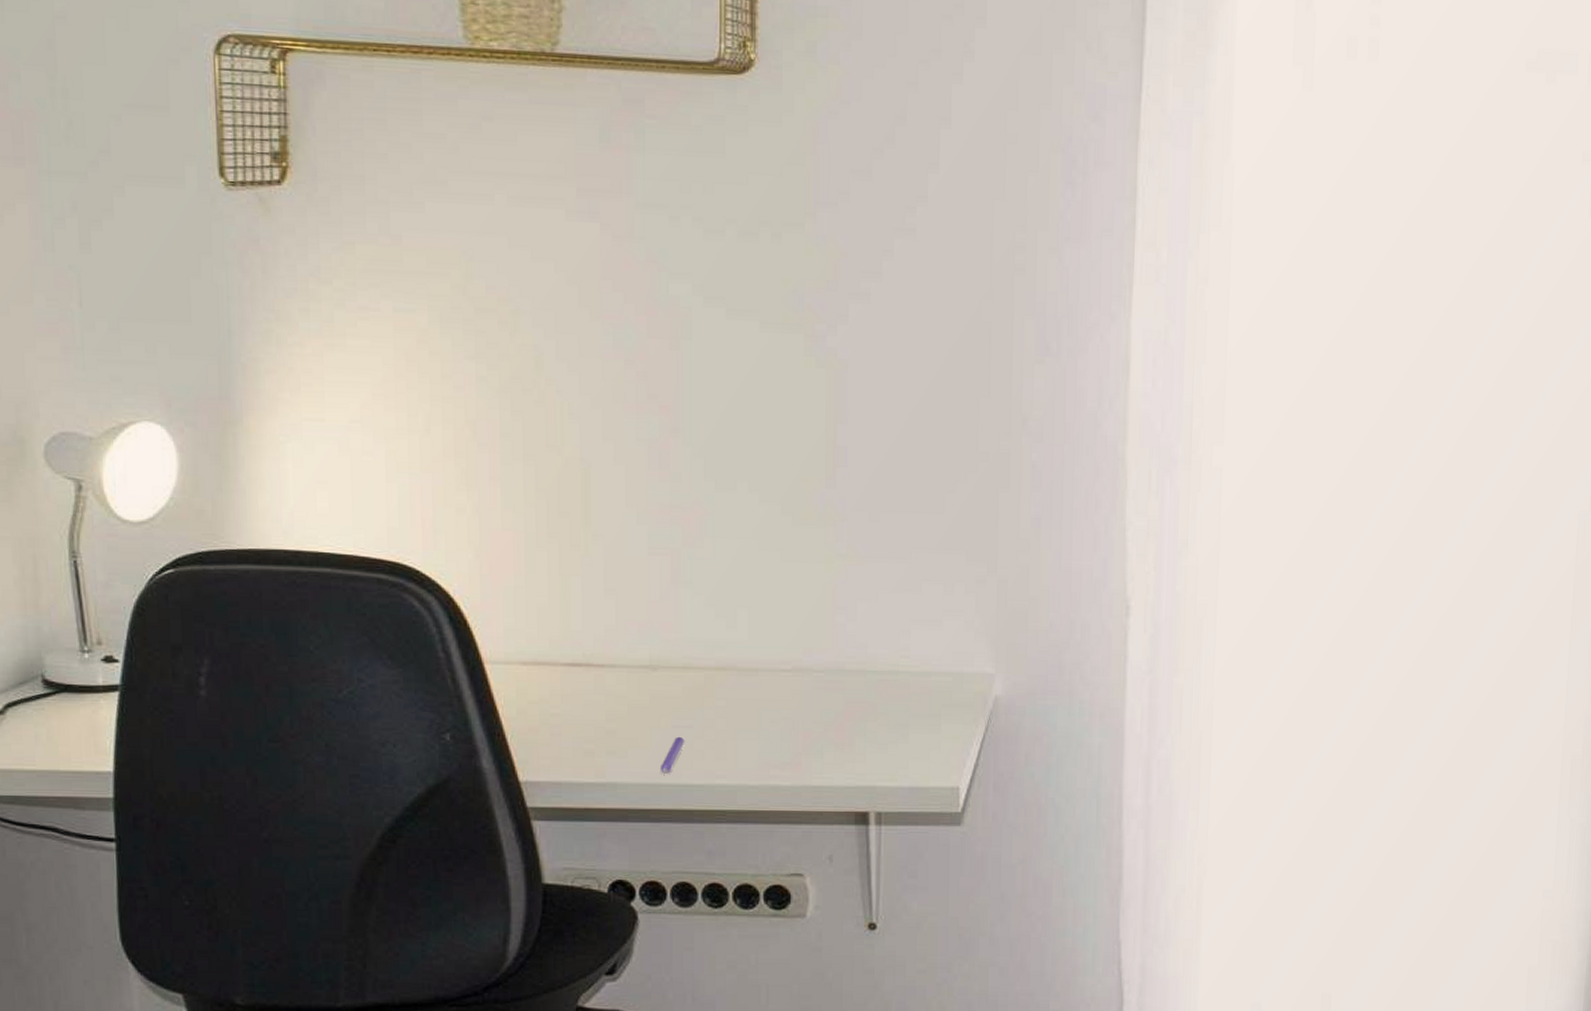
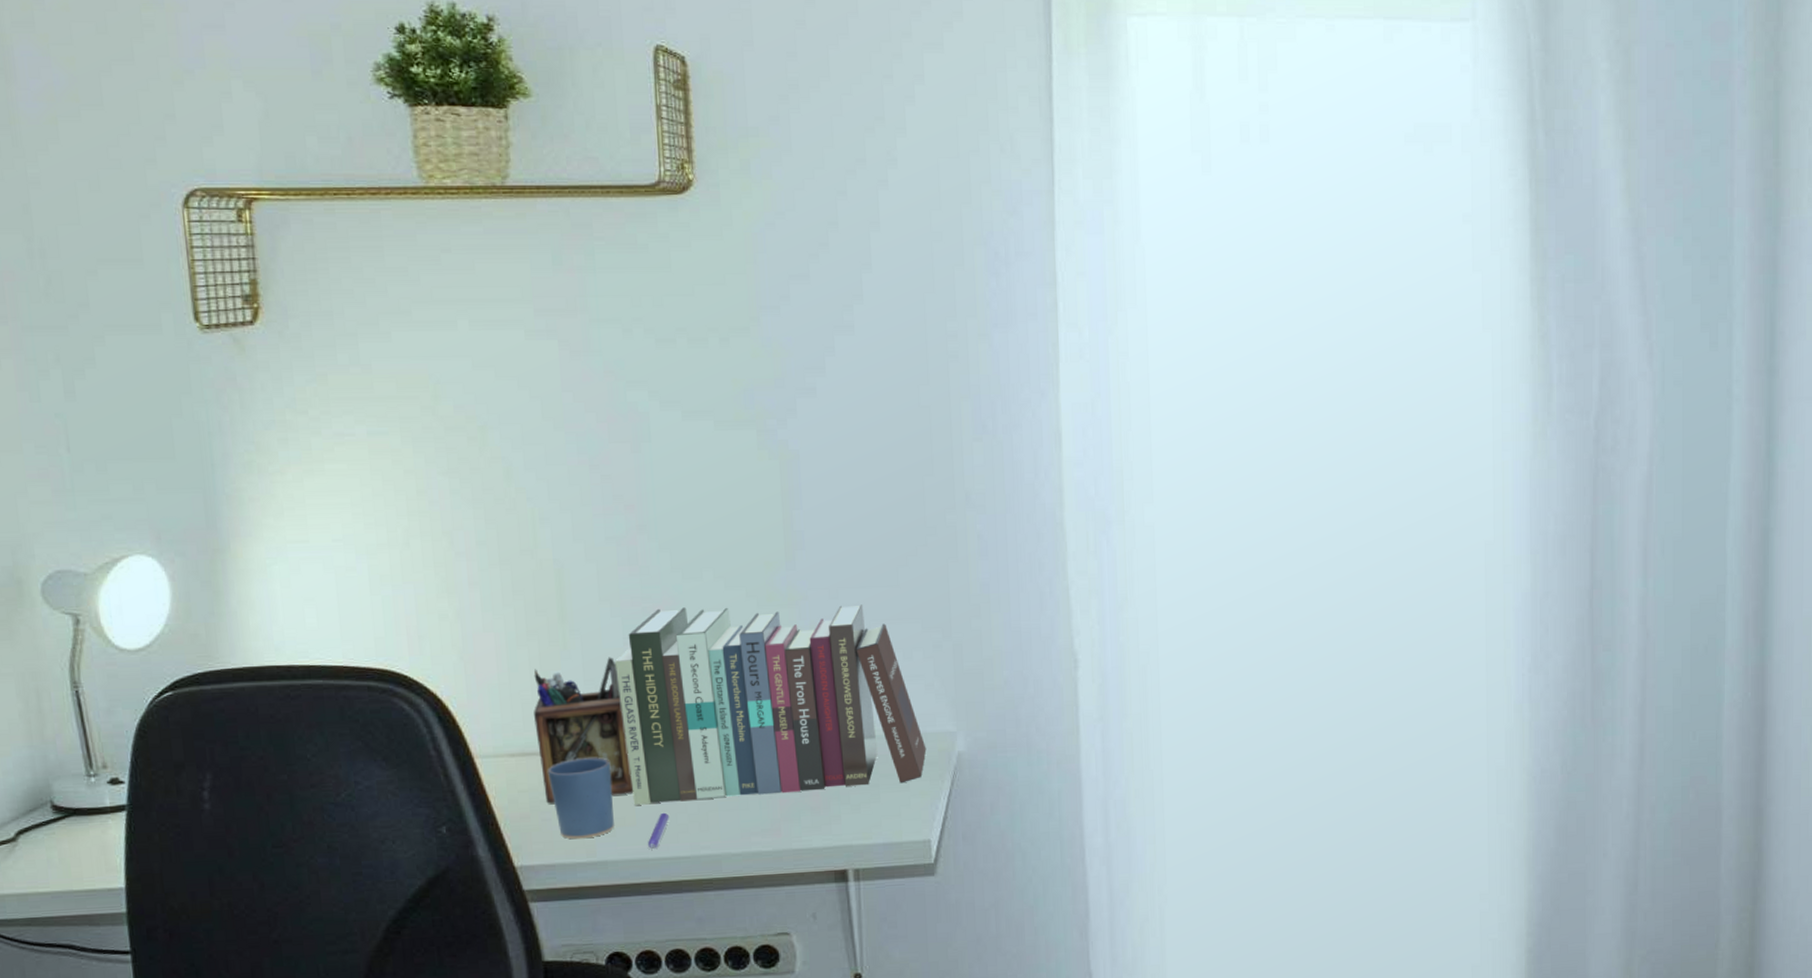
desk organizer: none [550,566,649,718] -> present [534,657,634,804]
mug: none [560,672,626,758] -> present [548,757,614,839]
books: none [639,518,962,727] -> present [615,604,927,805]

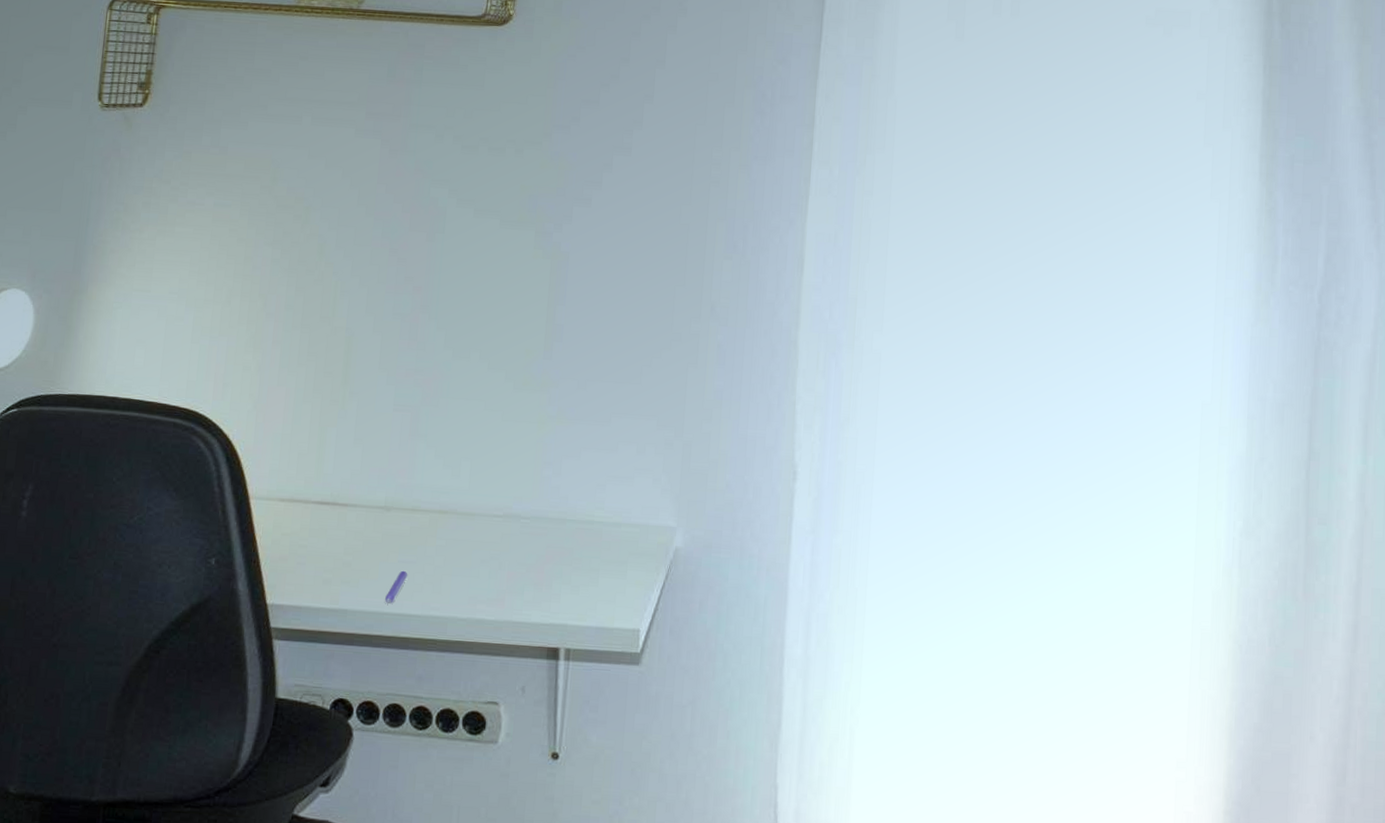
desk organizer: present [534,657,634,804] -> none [304,420,384,549]
mug: present [548,757,614,839] -> none [309,510,364,586]
books: present [615,604,927,805] -> none [378,381,647,571]

